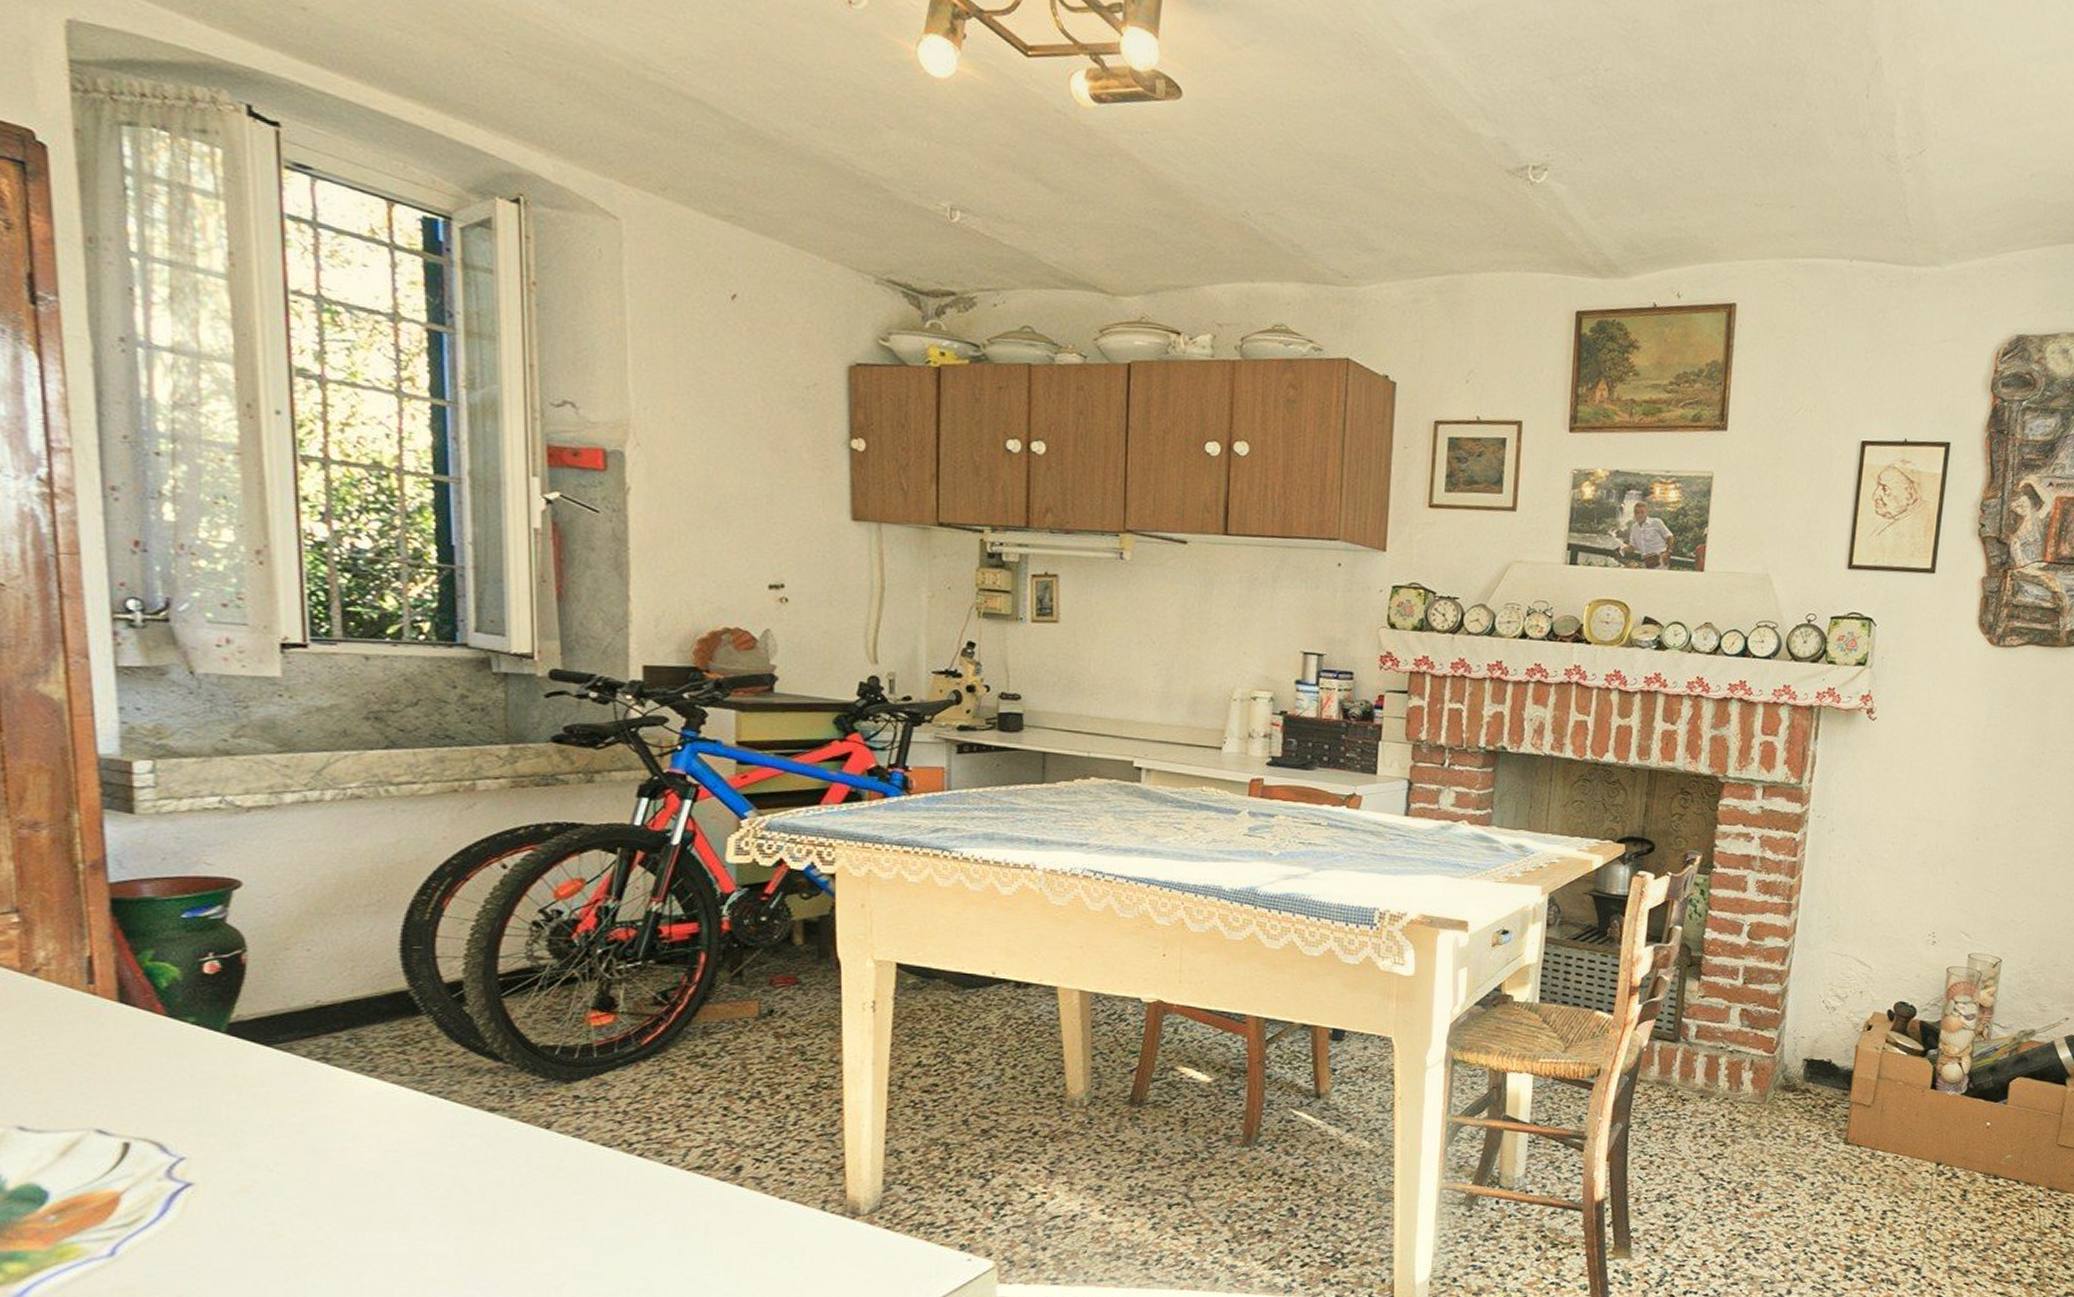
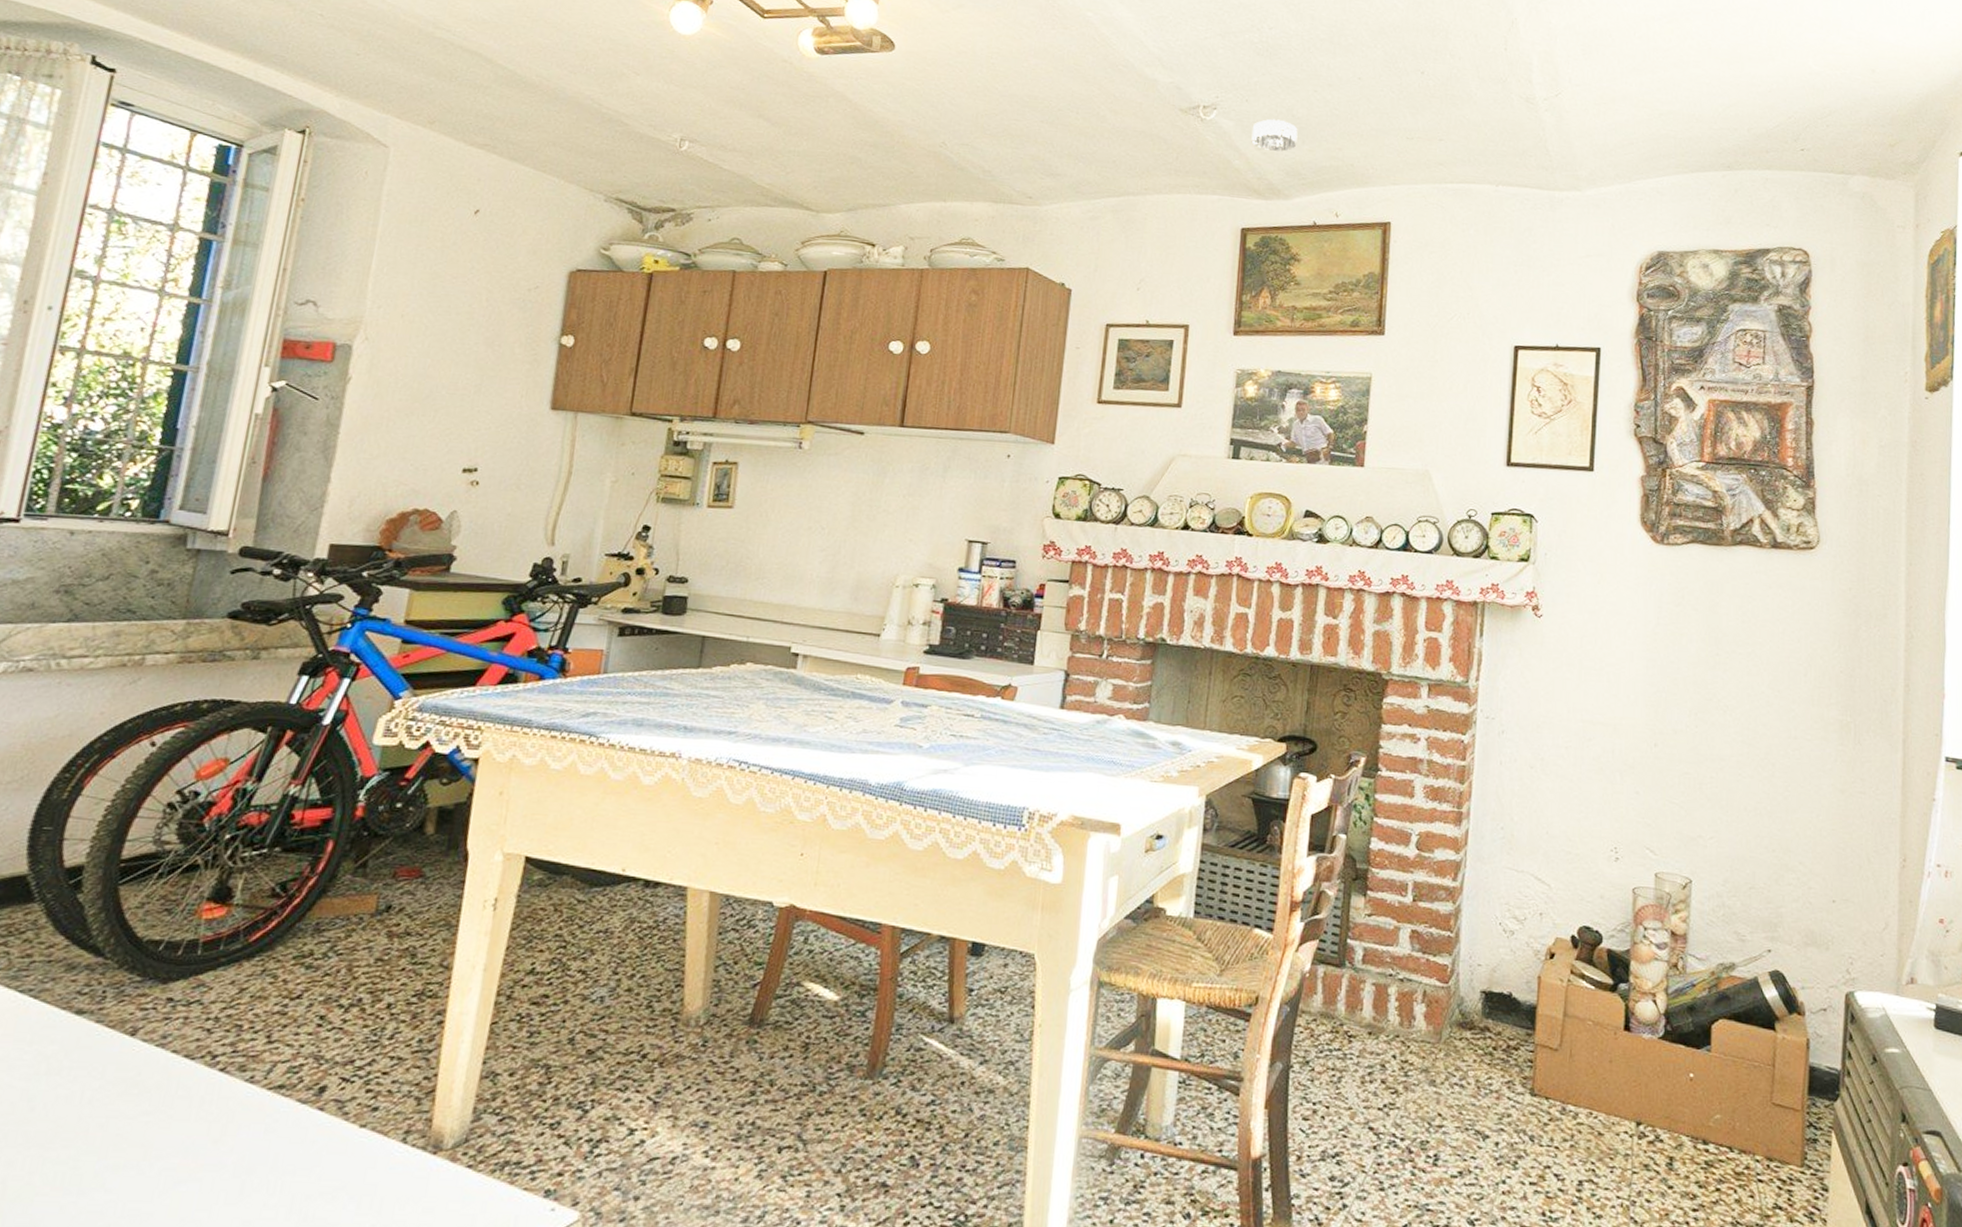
smoke detector: none [1586,182,1637,222] -> present [1251,119,1298,152]

